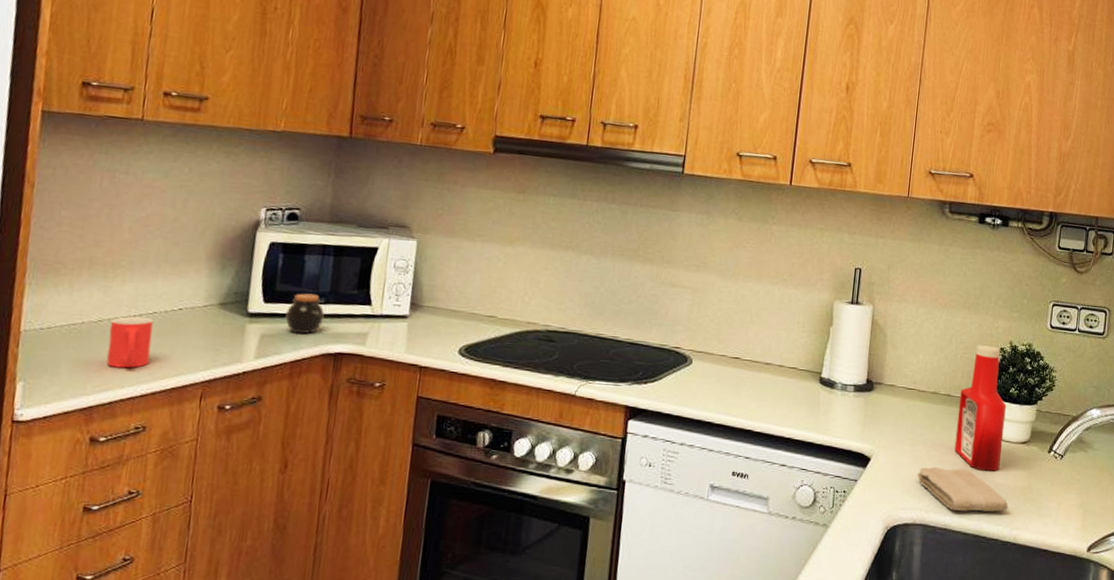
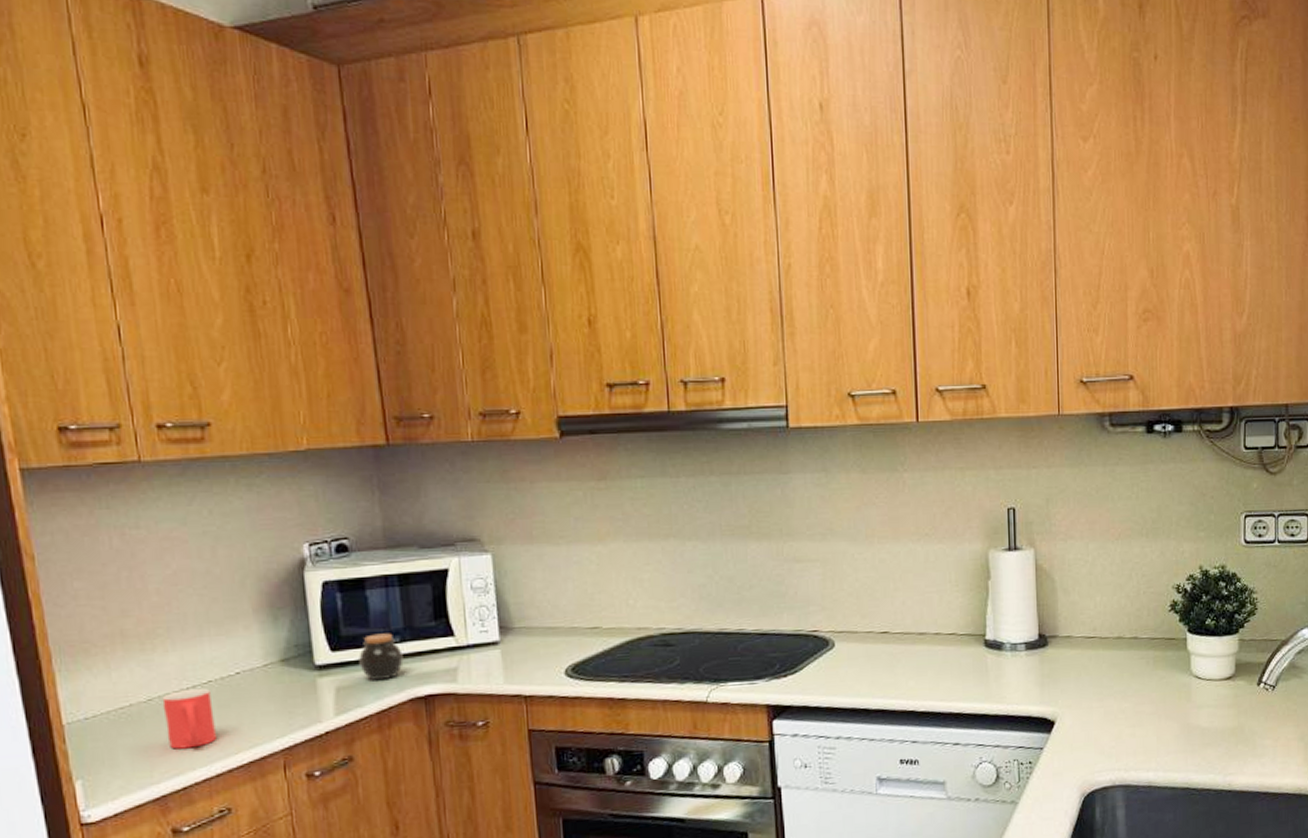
washcloth: present [916,467,1009,512] -> none [1109,716,1219,765]
ketchup bottle: present [954,344,1006,472] -> none [1148,573,1204,717]

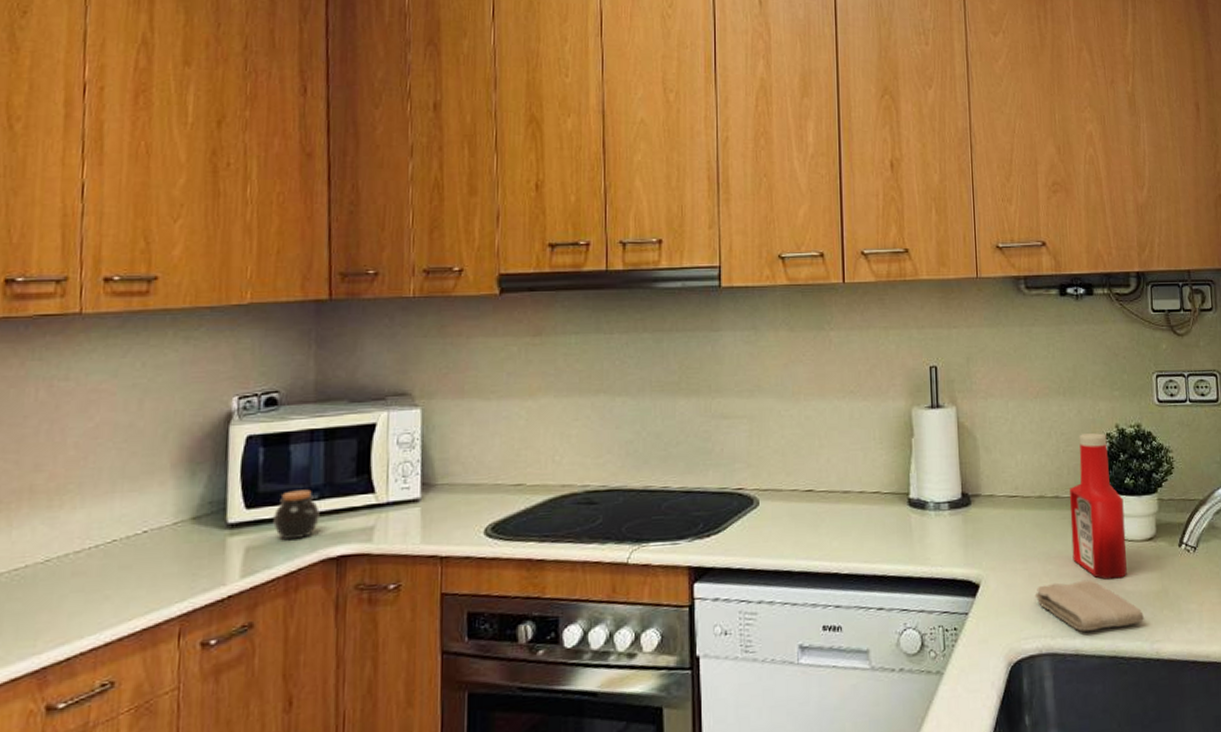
mug: present [162,688,216,750] -> none [59,548,113,615]
washcloth: none [1109,716,1219,765] -> present [1034,579,1145,632]
ketchup bottle: none [1148,573,1204,717] -> present [1069,432,1127,580]

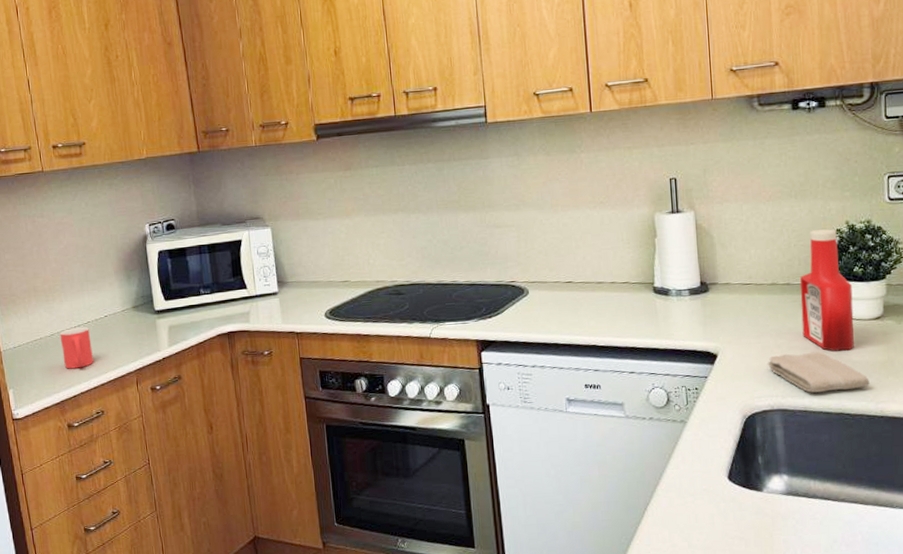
mug: none [59,548,113,615] -> present [59,327,93,369]
jar: present [273,489,320,540] -> none [183,287,213,322]

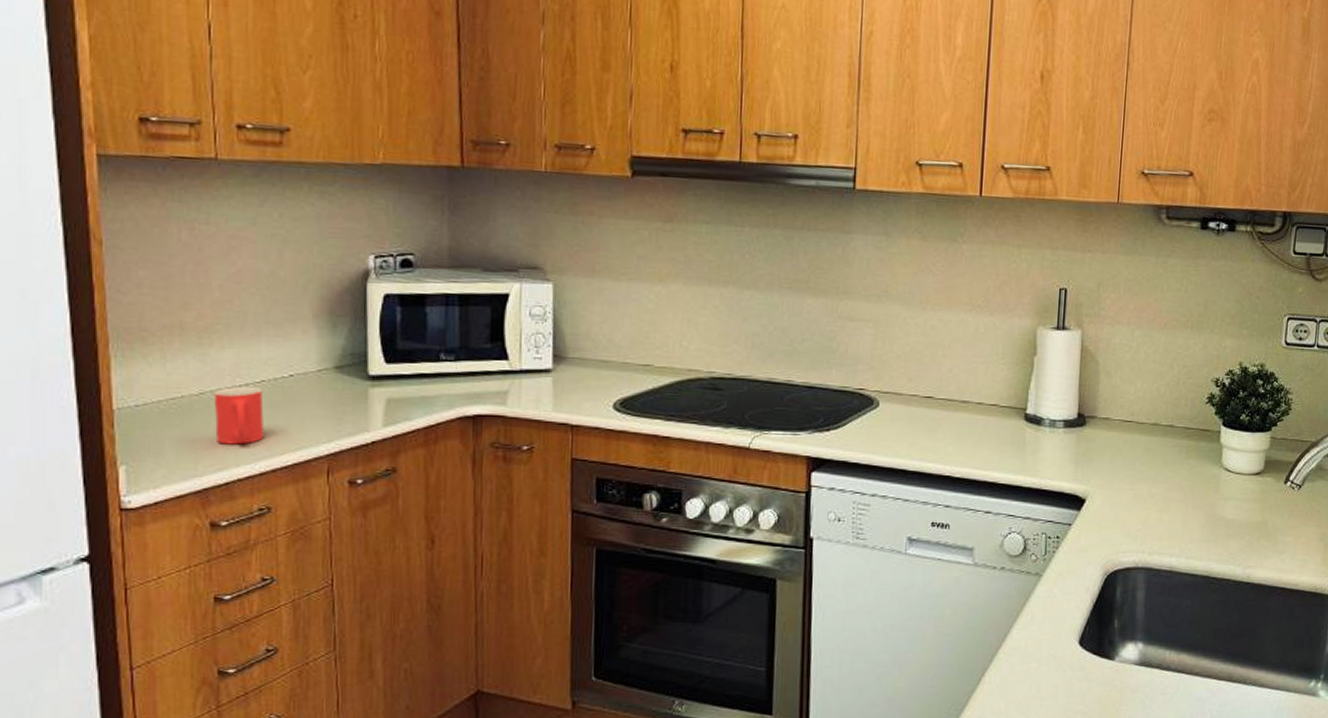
washcloth: present [767,351,871,393] -> none [1137,505,1241,551]
ketchup bottle: present [800,228,854,352] -> none [1179,367,1237,507]

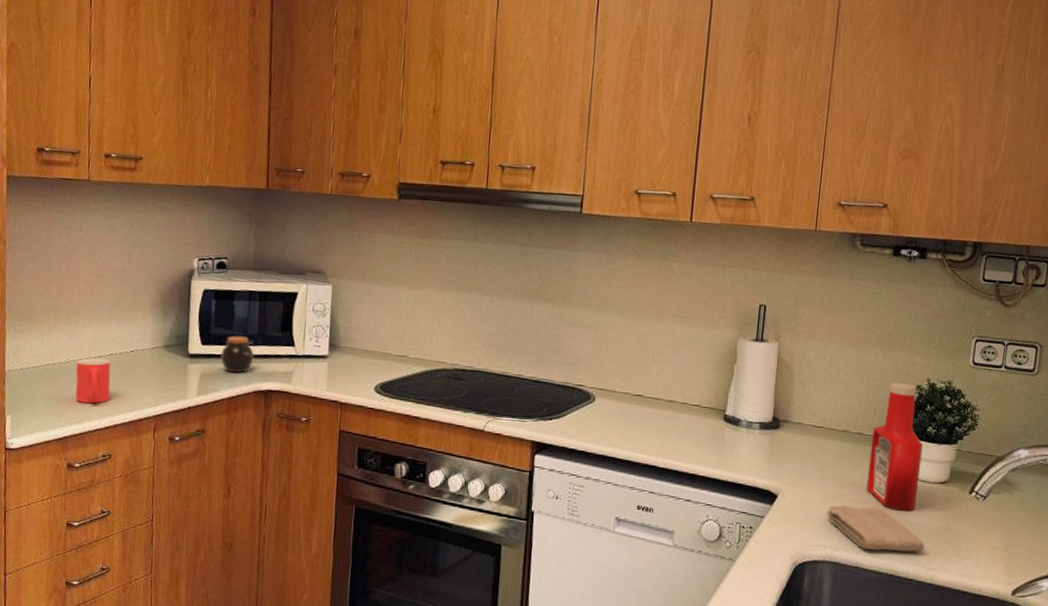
jar: none [412,350,456,397] -> present [221,336,254,373]
washcloth: none [1137,505,1241,551] -> present [826,505,925,552]
ketchup bottle: none [1179,367,1237,507] -> present [866,382,923,511]

